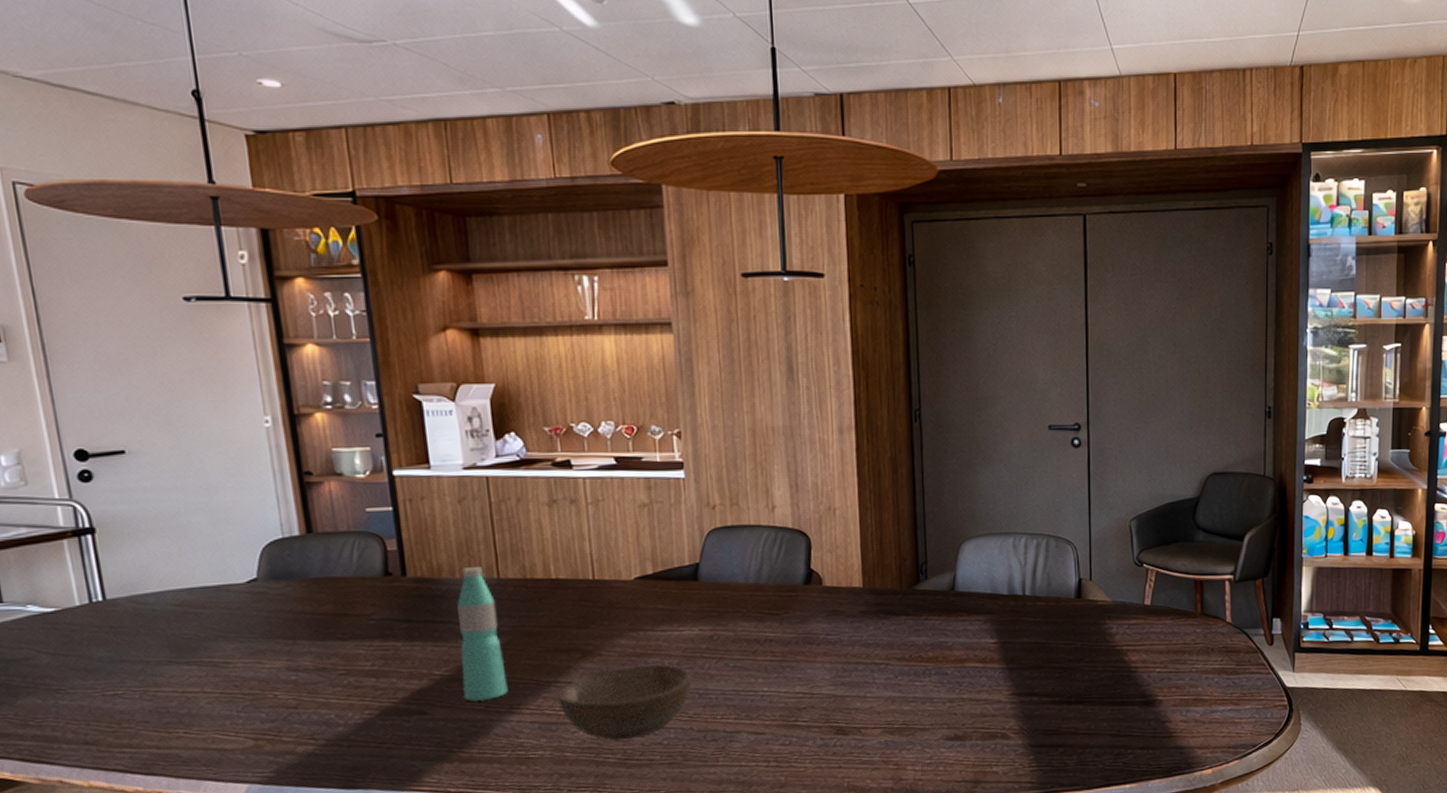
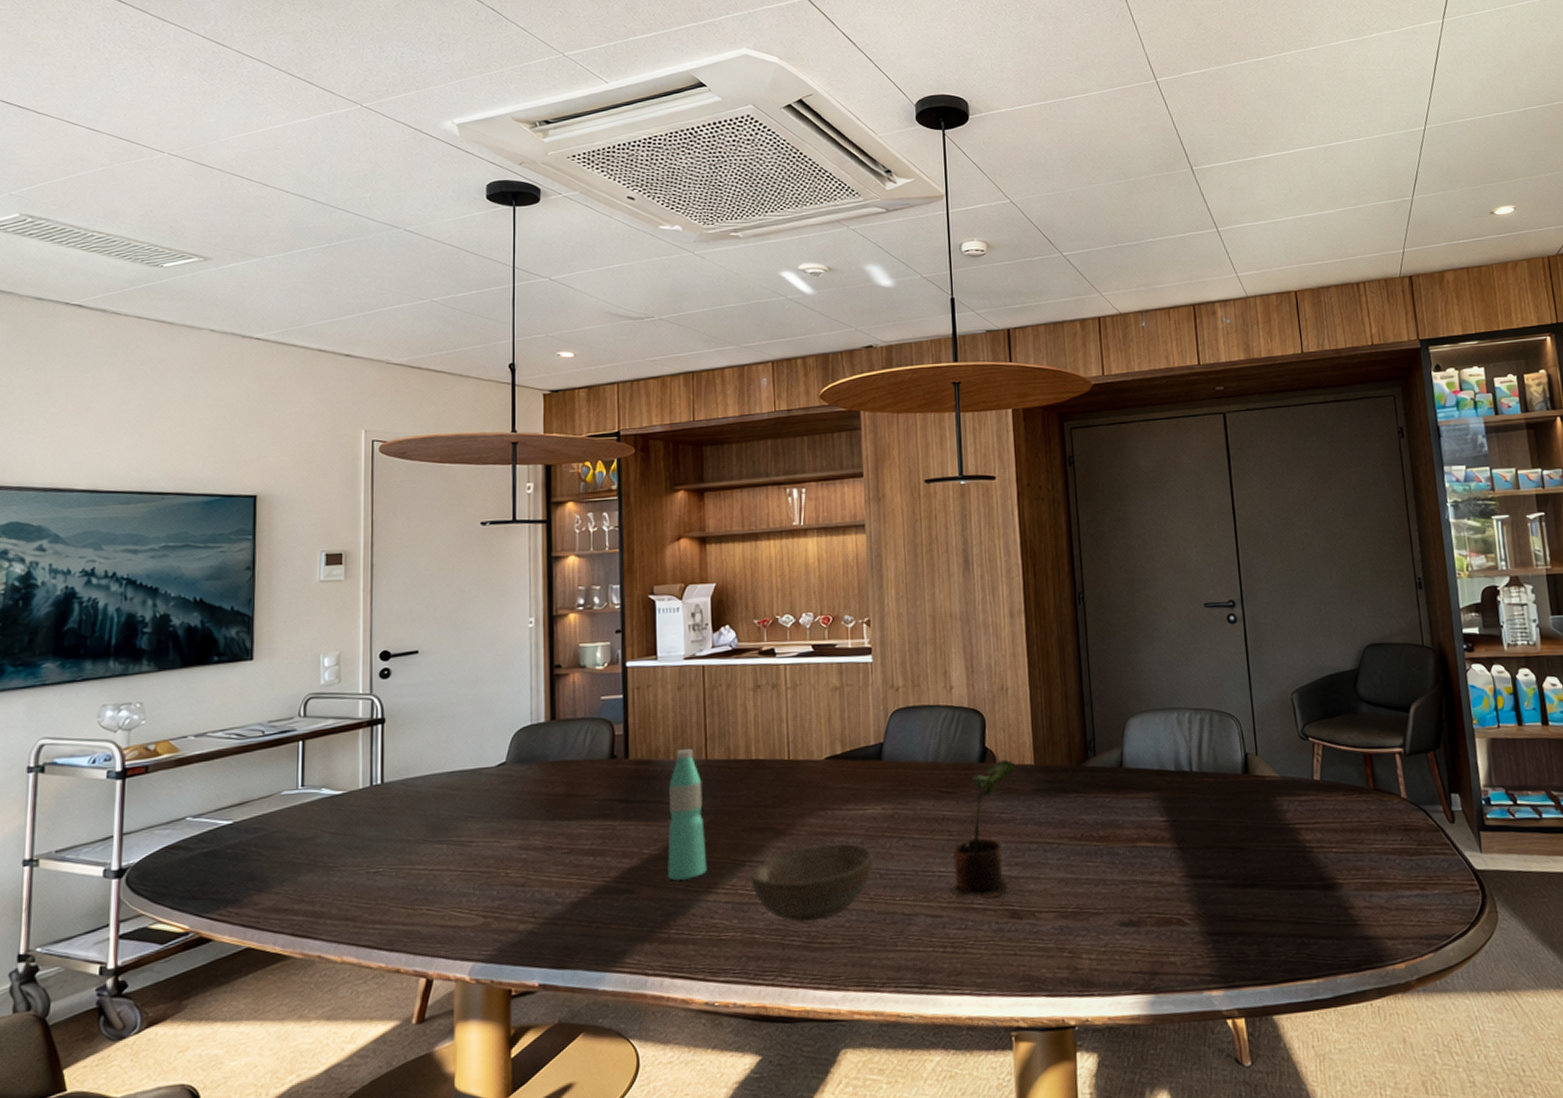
potted plant: none [773,582,844,715] -> present [950,760,1016,897]

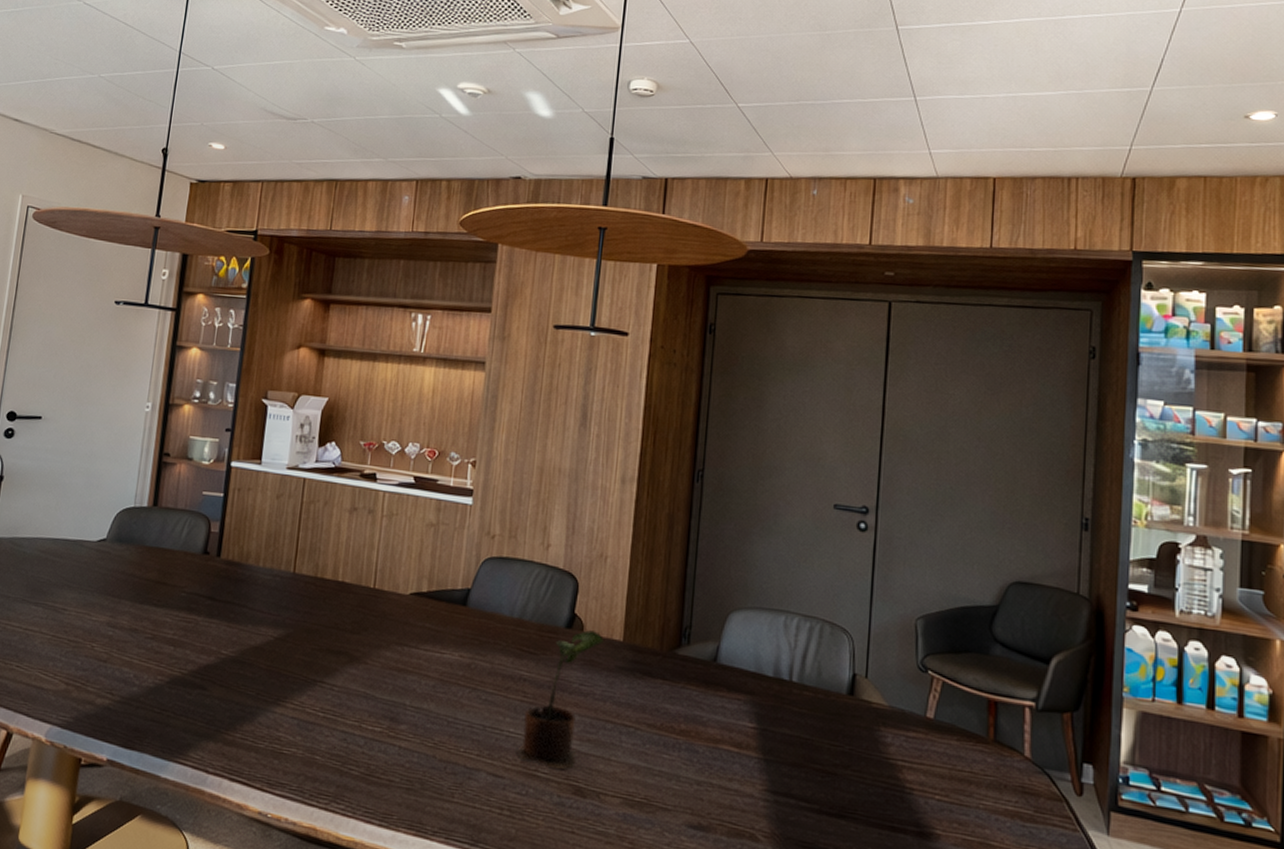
water bottle: present [666,748,707,881] -> none [240,557,287,688]
bowl: present [751,842,874,922] -> none [319,677,444,755]

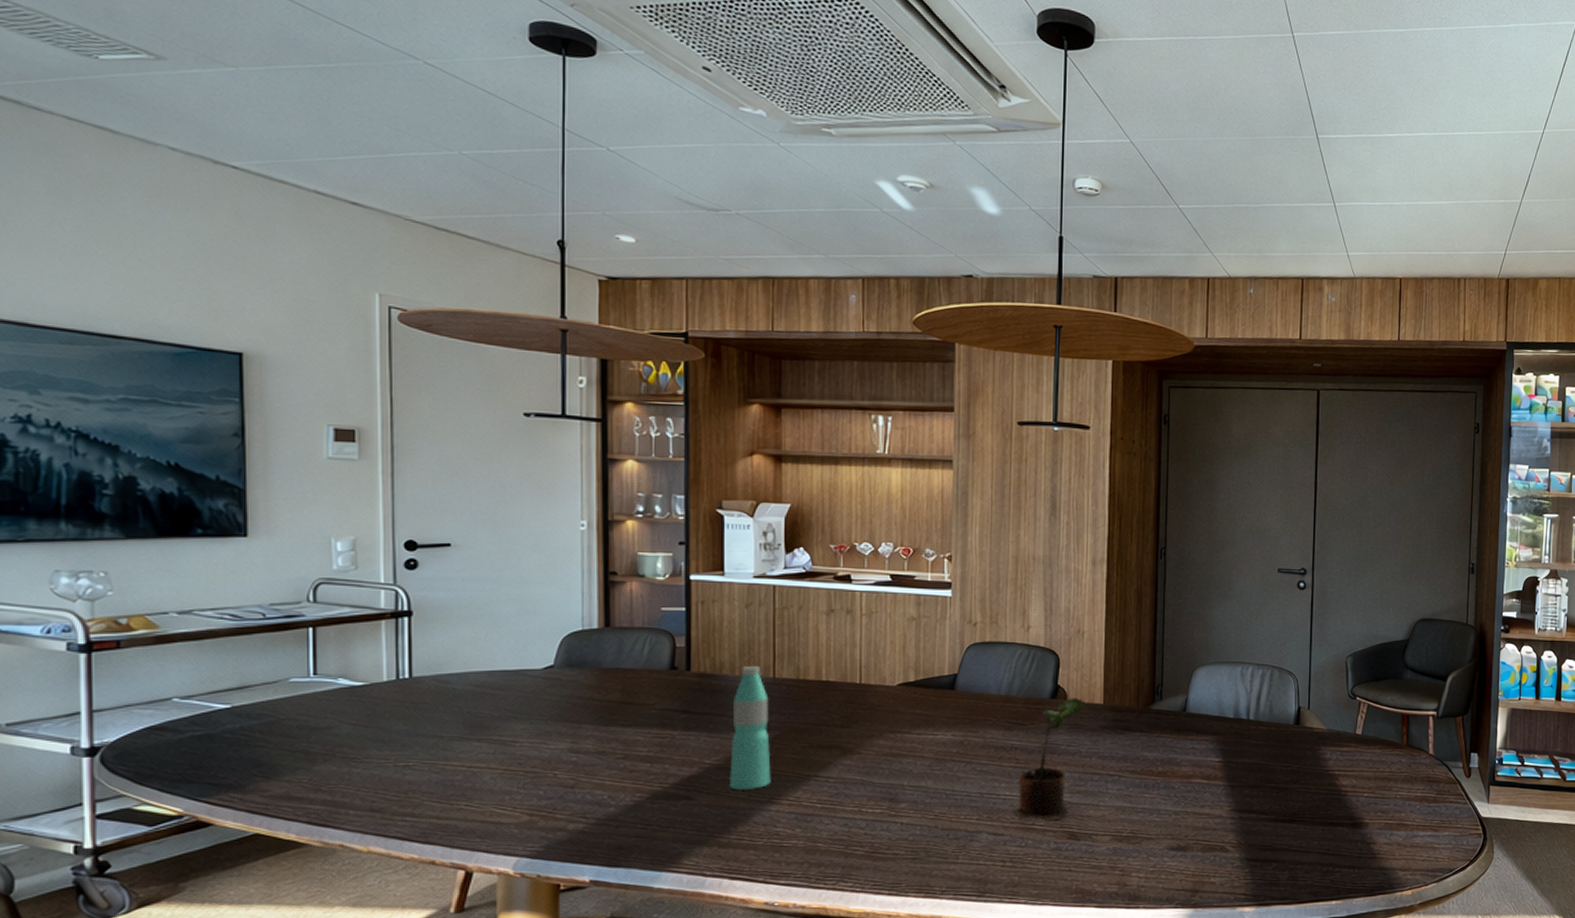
water bottle: none [240,557,287,688] -> present [728,665,771,791]

